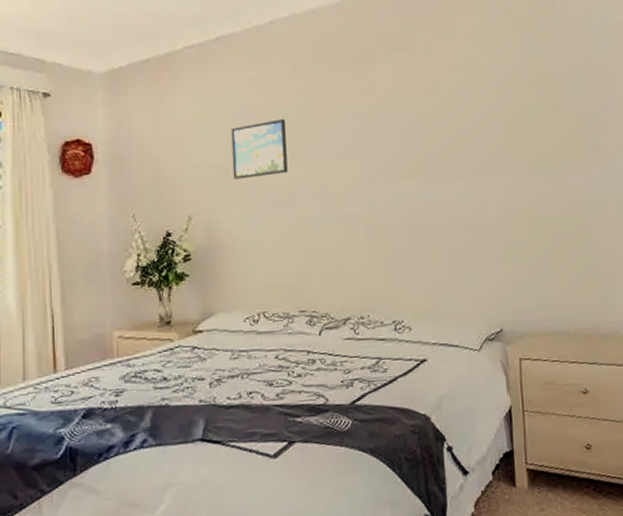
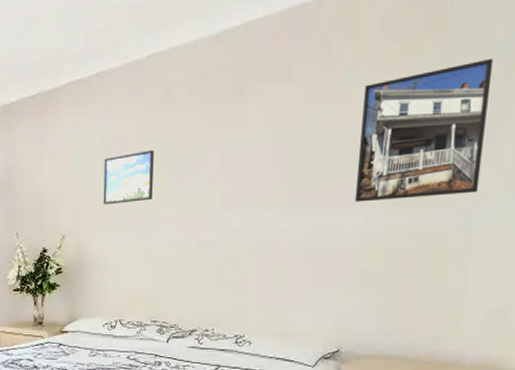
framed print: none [486,33,603,171] -> present [354,58,494,202]

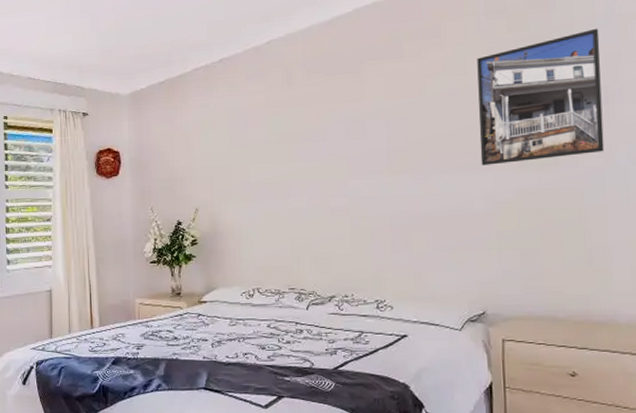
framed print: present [103,150,154,205] -> none [232,126,281,178]

